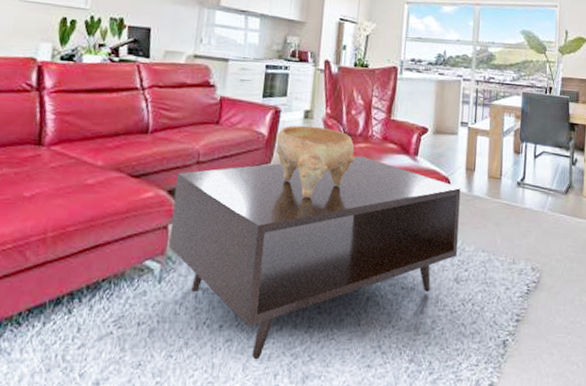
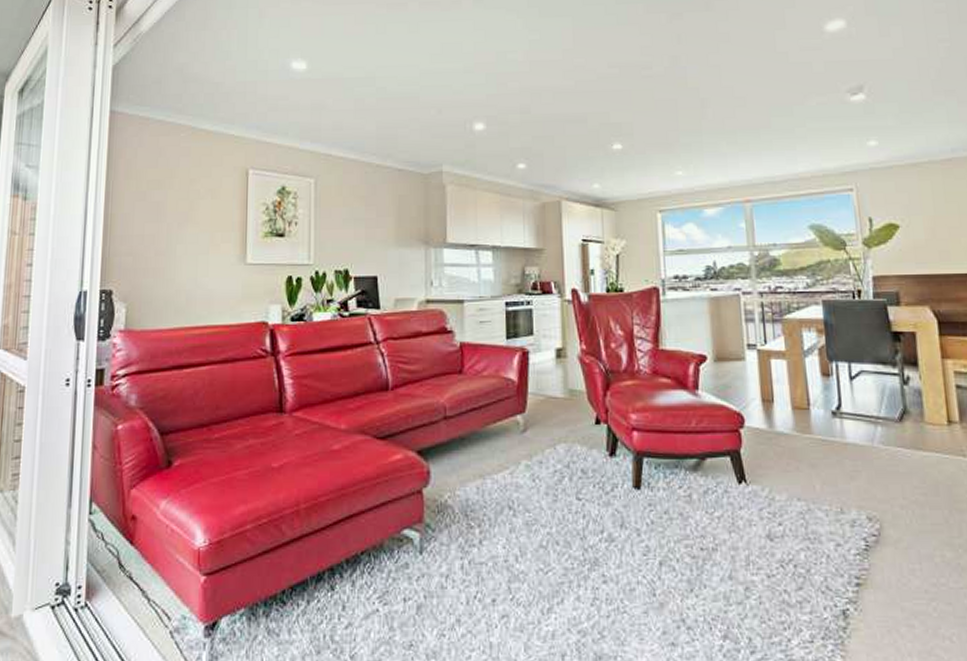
coffee table: present [168,155,461,360] -> none [425,395,766,638]
decorative bowl: present [275,125,355,199] -> none [528,366,622,449]

